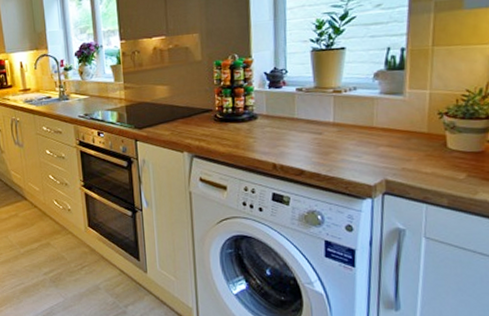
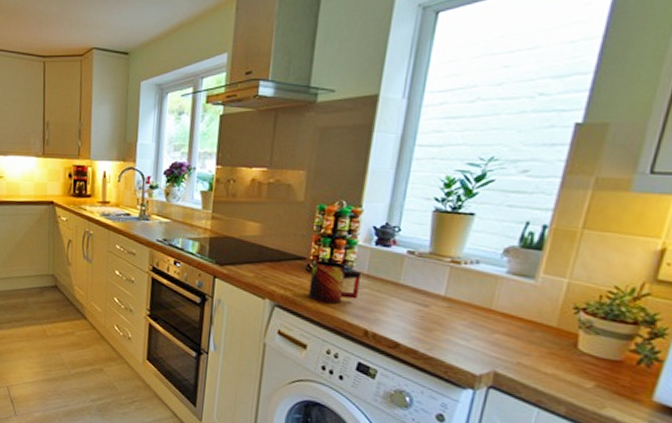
mug: none [218,108,262,147] -> present [308,259,361,304]

